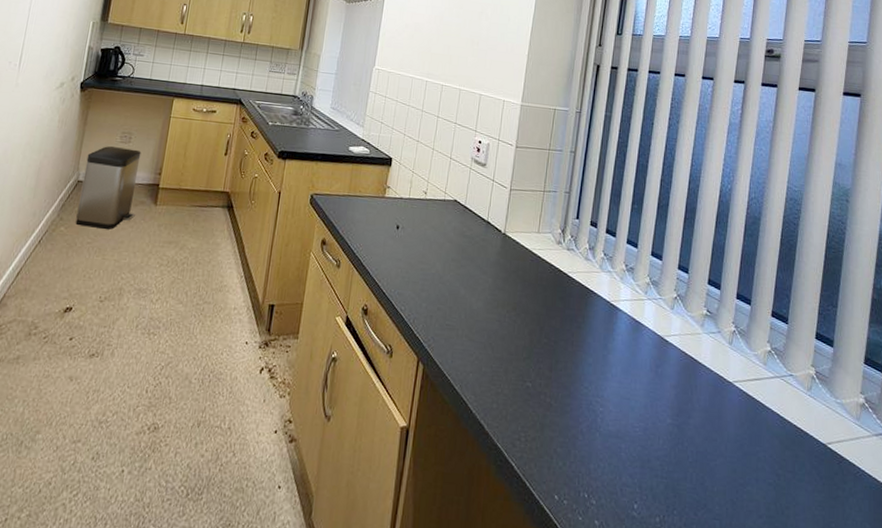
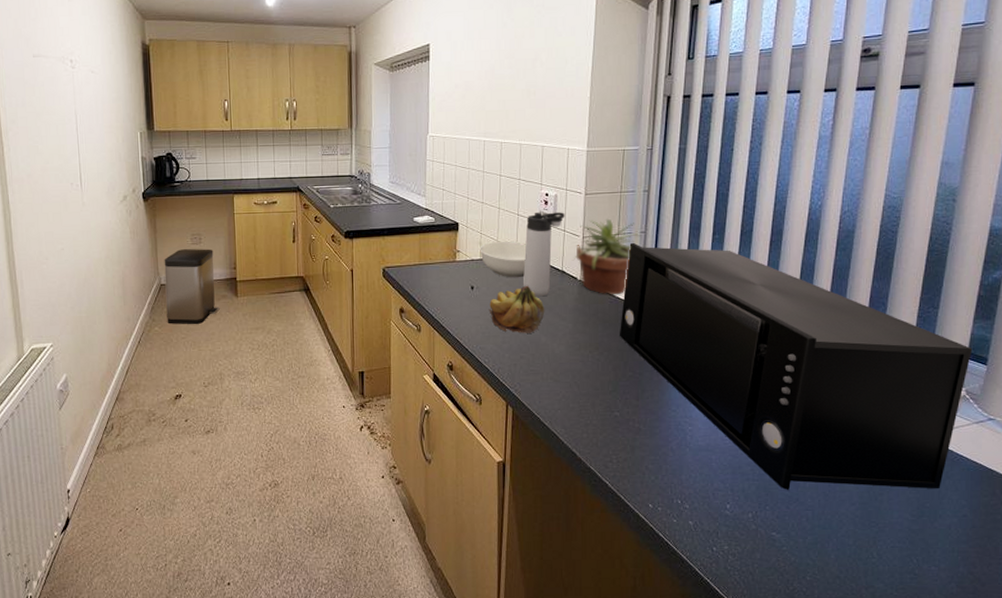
bowl: none [409,181,456,224] -> present [480,241,527,278]
fruit: none [411,231,467,284] -> present [488,285,545,333]
thermos bottle: none [447,157,495,246] -> present [522,212,565,297]
potted plant: none [498,173,565,253] -> present [572,218,640,295]
microwave: none [537,201,870,508] -> present [619,242,973,490]

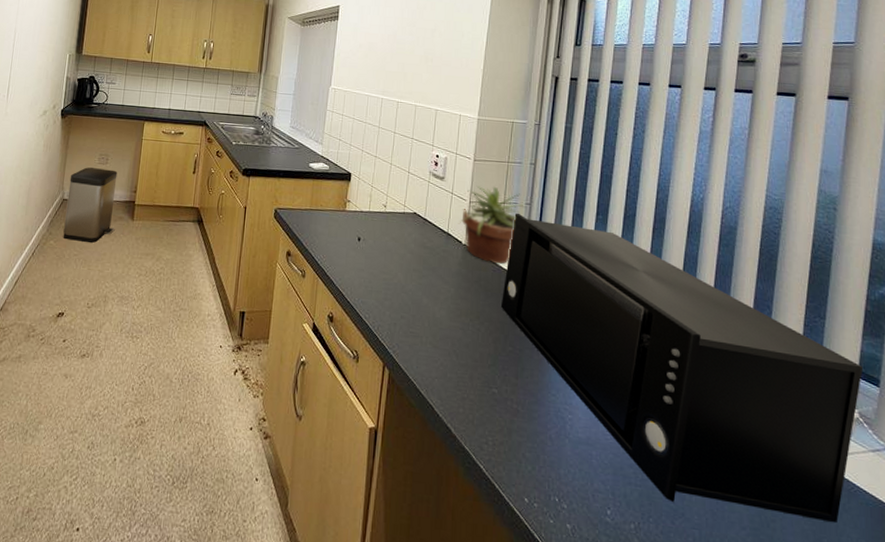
bowl: present [480,241,527,278] -> none [369,195,415,235]
fruit: present [488,285,545,333] -> none [373,243,429,293]
thermos bottle: present [522,212,565,297] -> none [408,171,454,257]

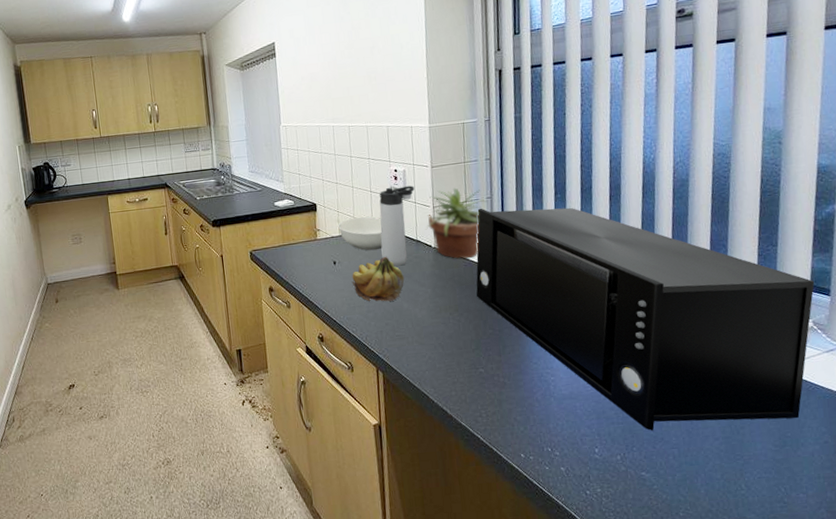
pedal bin: present [63,167,118,243] -> none [49,247,104,320]
bowl: none [369,195,415,235] -> present [338,216,383,251]
fruit: none [373,243,429,293] -> present [351,256,405,302]
thermos bottle: none [408,171,454,257] -> present [379,185,415,267]

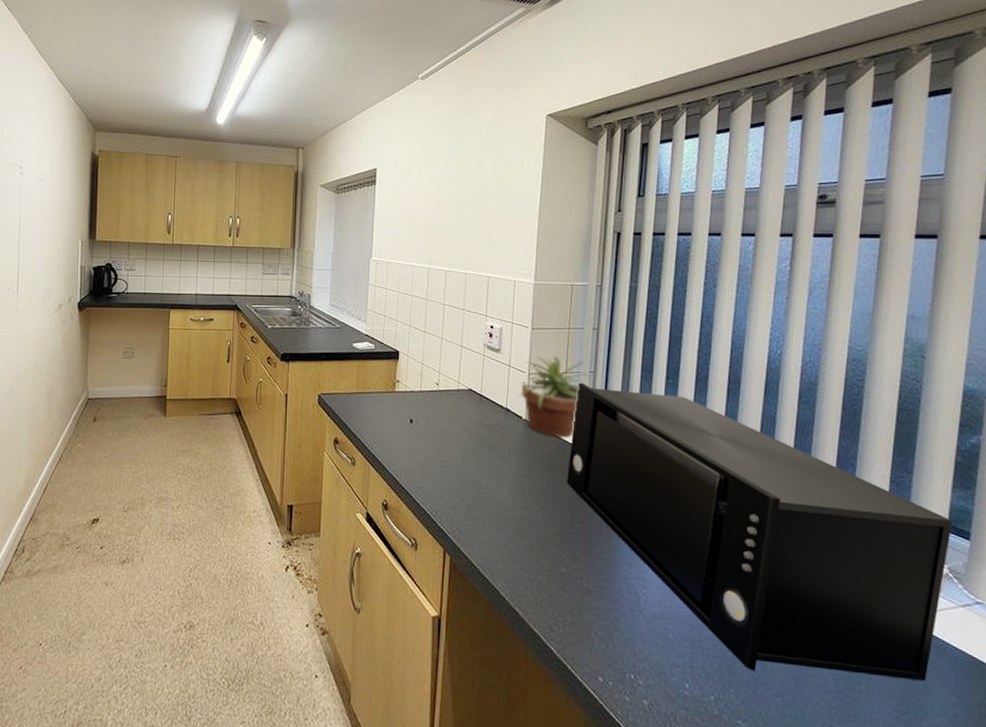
bowl: present [338,216,383,251] -> none [420,372,470,414]
fruit: present [351,256,405,302] -> none [427,421,488,474]
thermos bottle: present [379,185,415,267] -> none [464,344,510,435]

